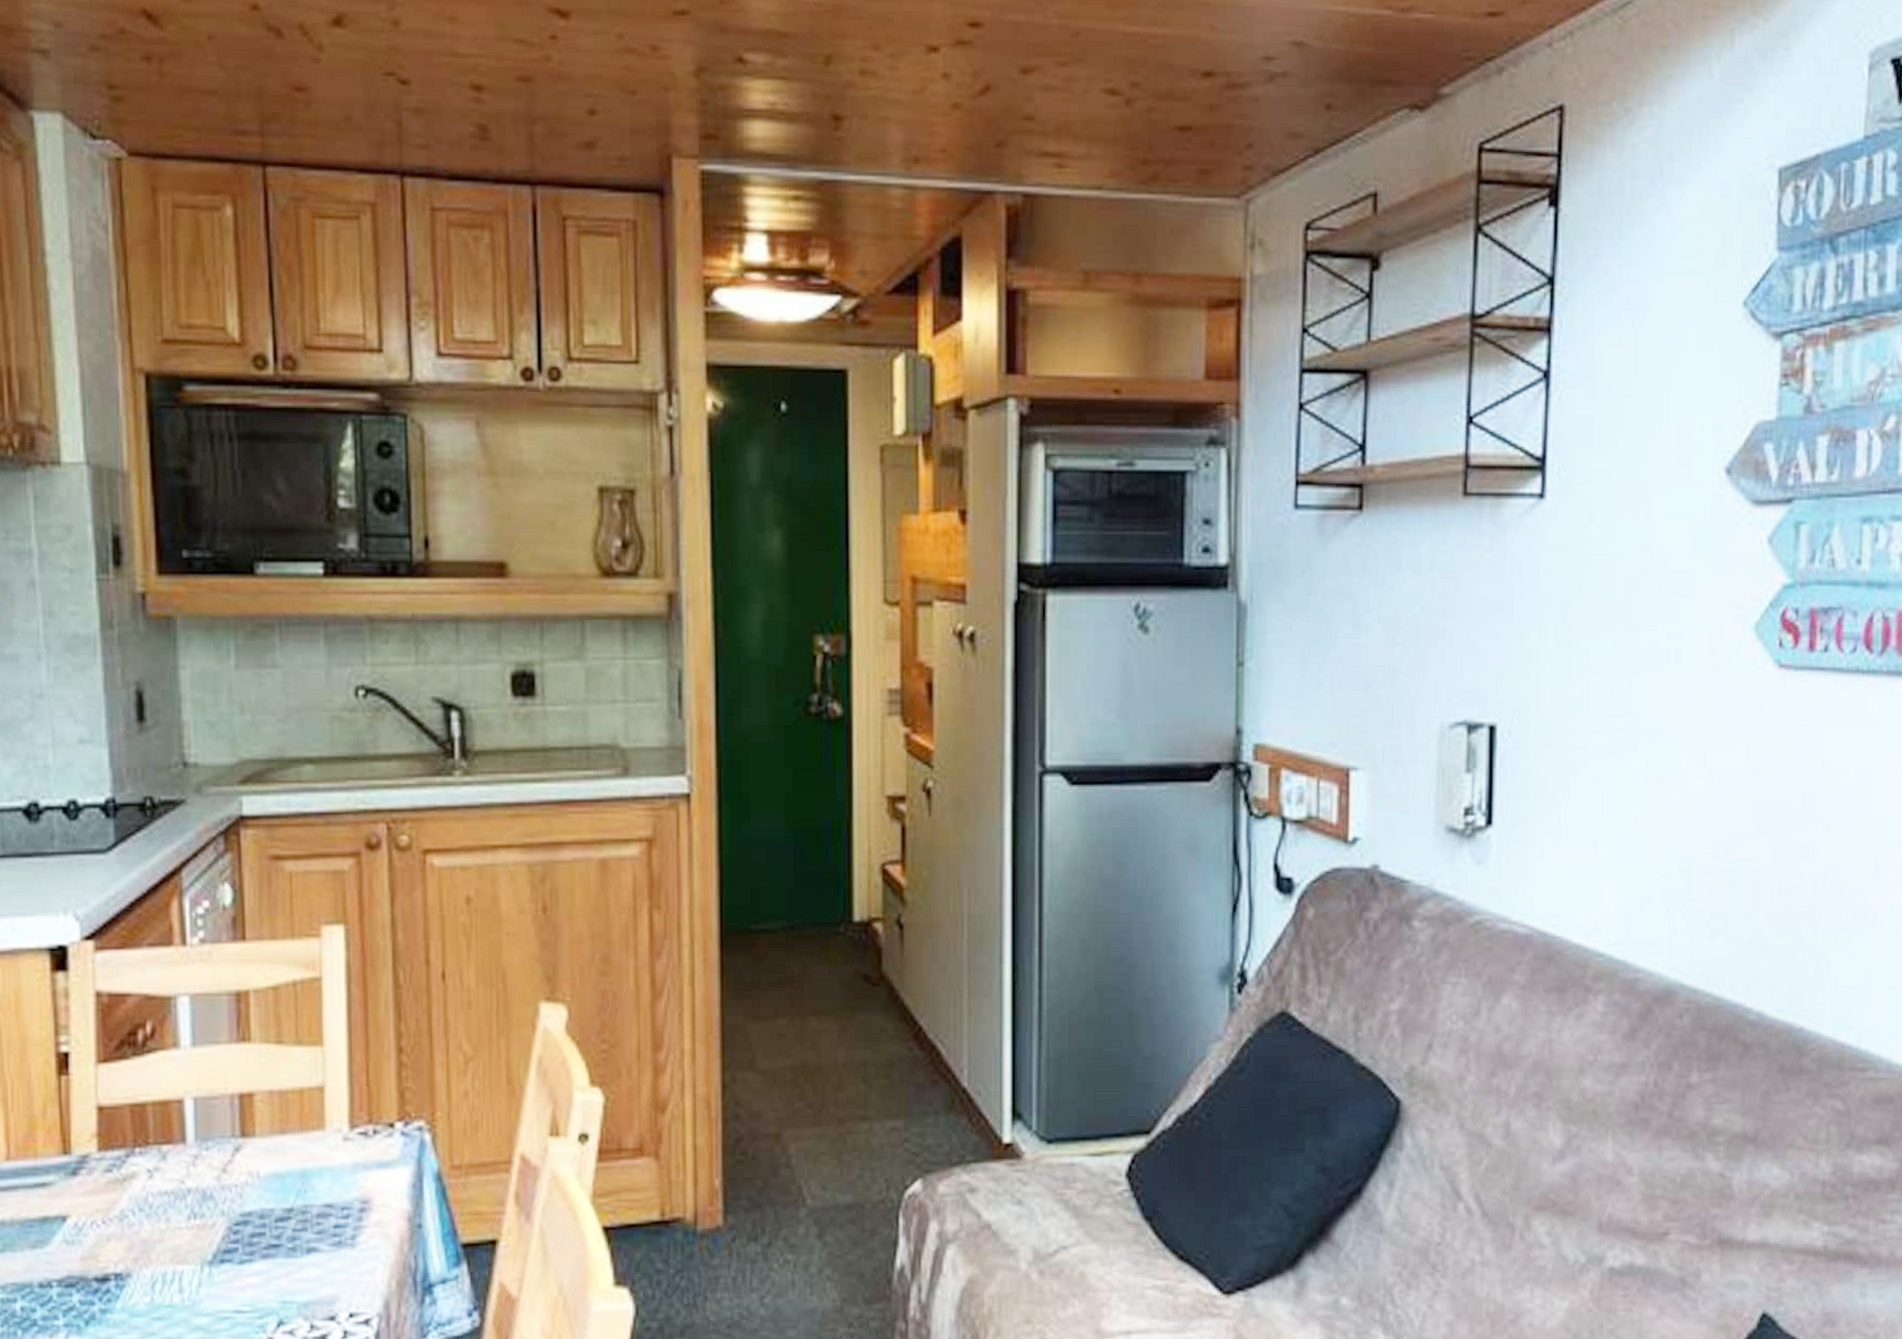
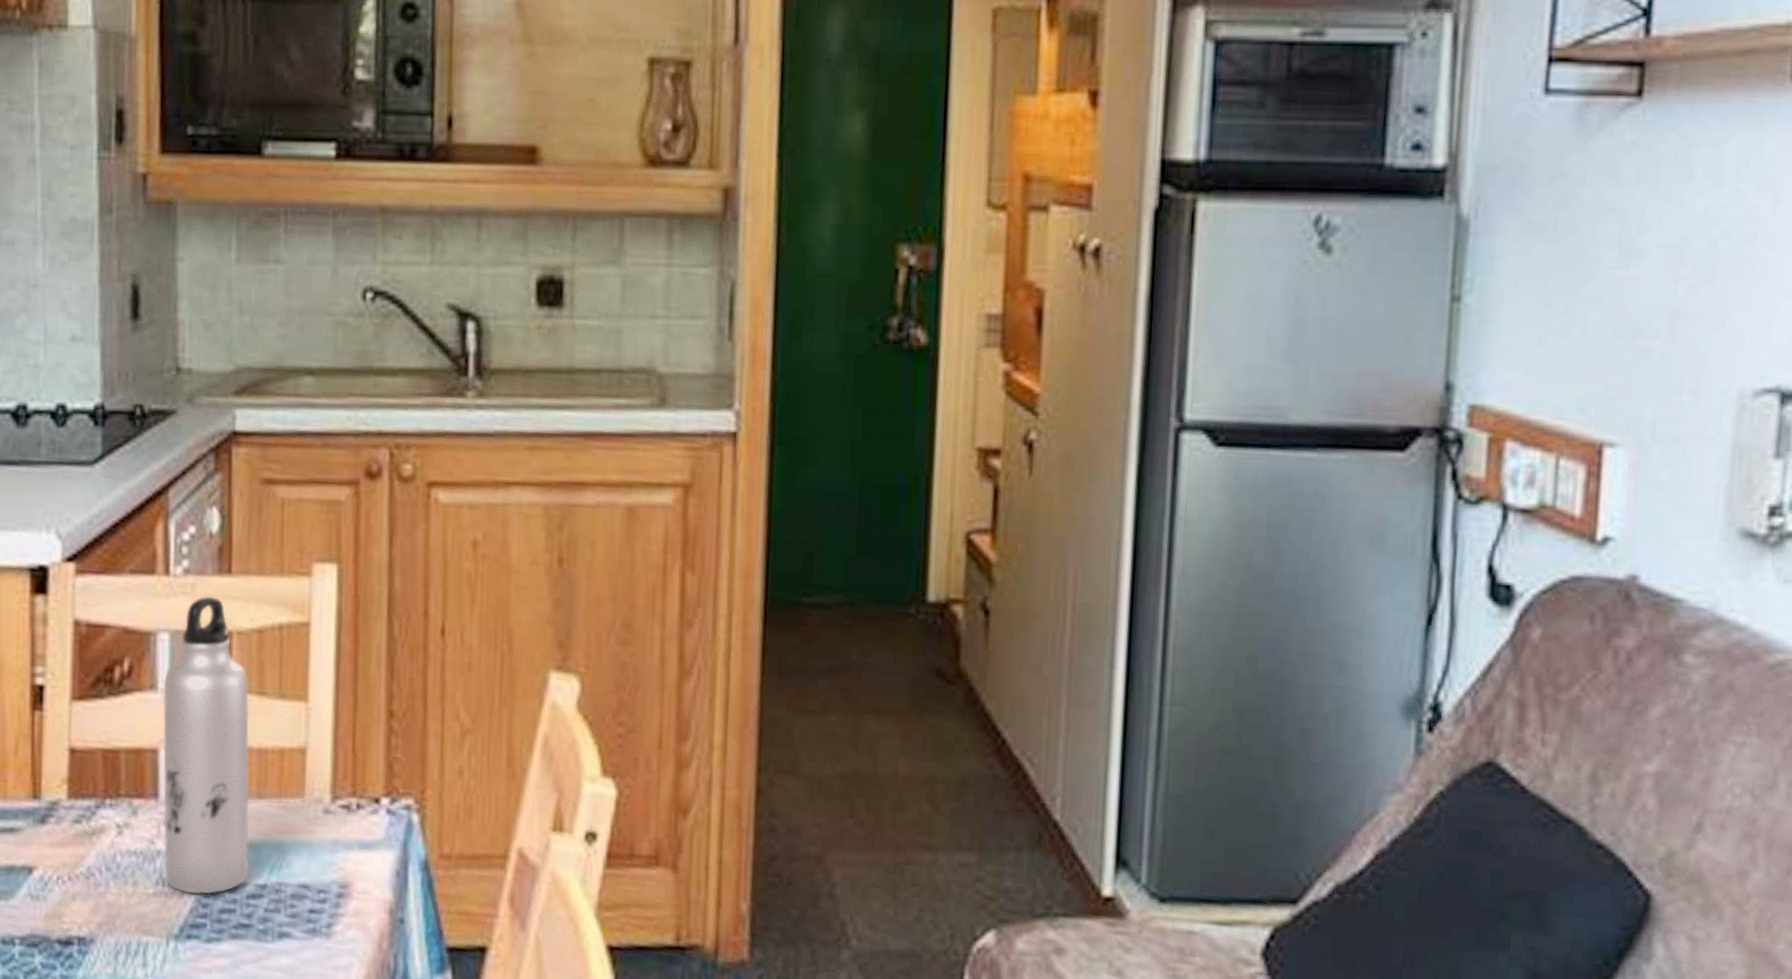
water bottle: none [185,962,276,1224] -> present [163,597,250,895]

